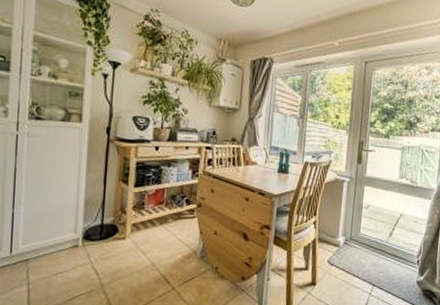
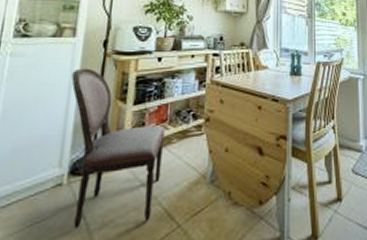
dining chair: none [80,151,162,282] -> present [71,68,165,229]

